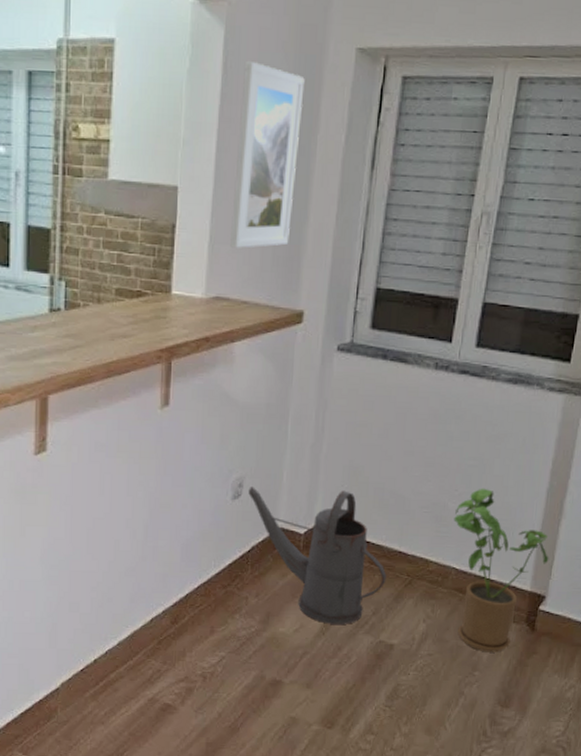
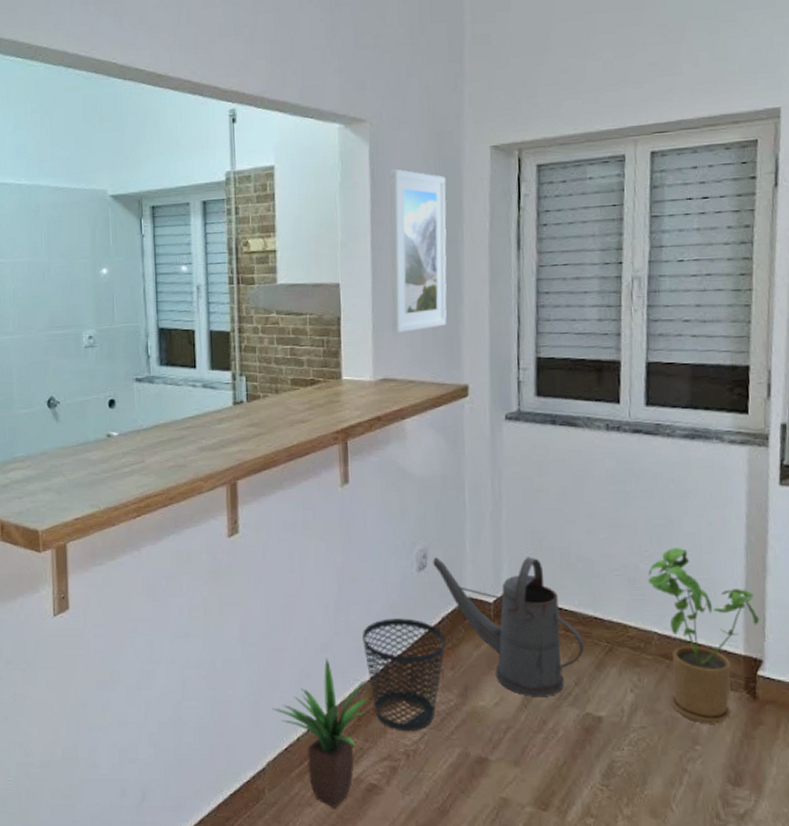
potted plant: none [71,582,173,726] -> present [272,658,371,808]
wastebasket: none [169,545,253,655] -> present [361,618,446,732]

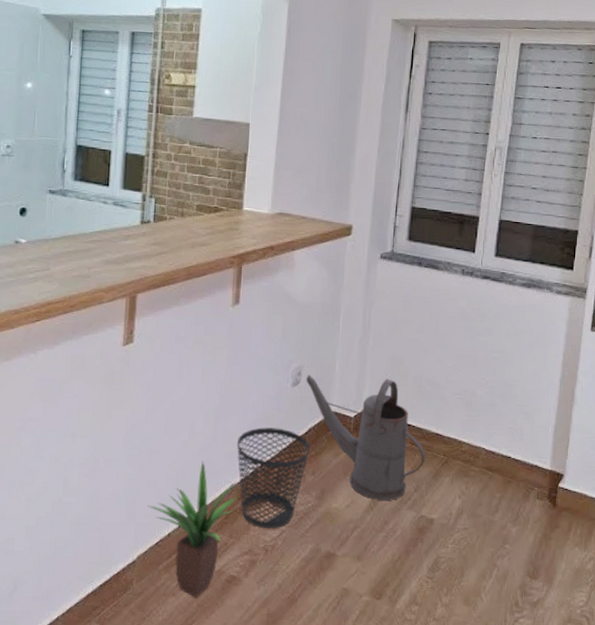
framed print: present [390,169,447,333] -> none [292,28,352,173]
house plant: present [648,547,760,724] -> none [482,377,565,527]

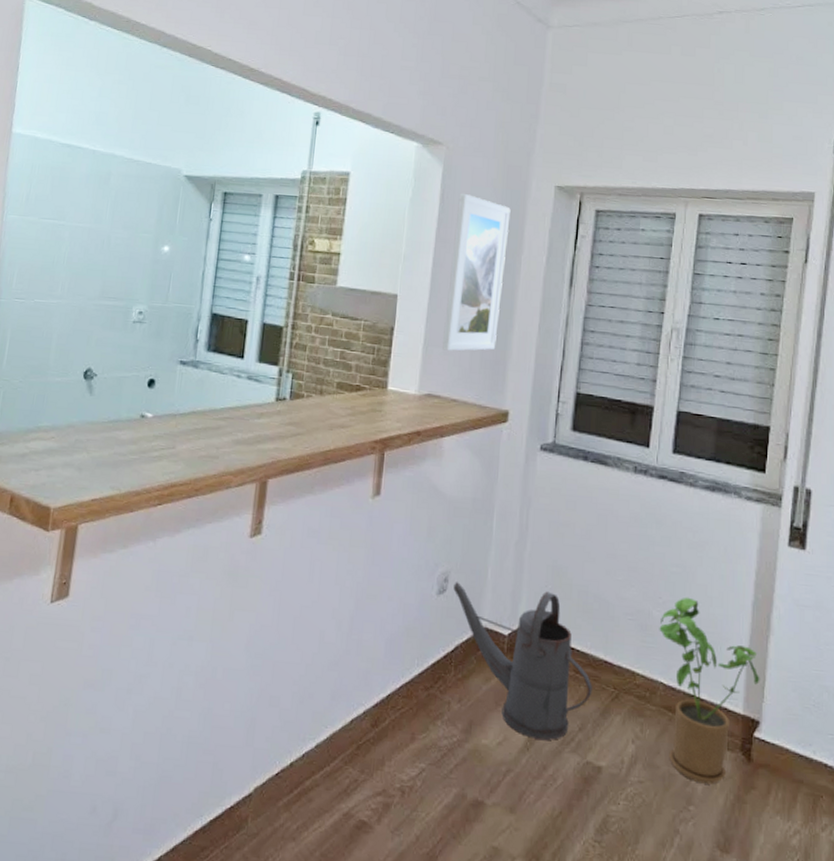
potted plant: present [148,461,240,598] -> none [269,677,374,845]
wastebasket: present [236,427,310,529] -> none [372,641,456,766]
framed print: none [292,28,352,173] -> present [442,194,511,351]
house plant: none [482,377,565,527] -> present [659,597,760,785]

